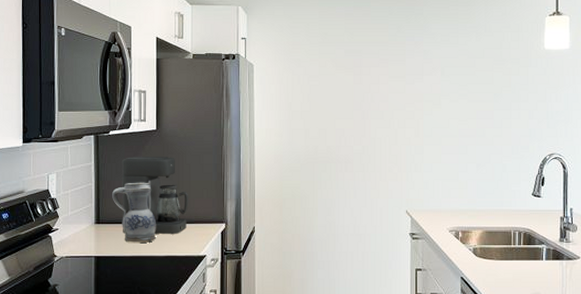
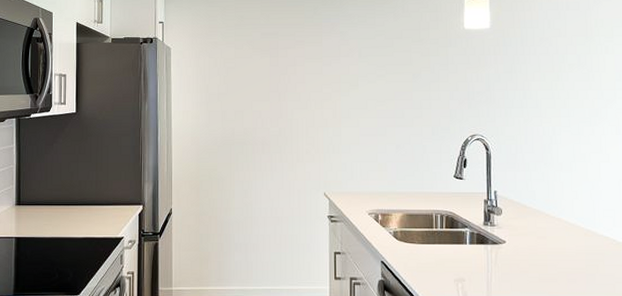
ceramic jug: present [112,182,157,244] -> none [33,164,76,225]
coffee maker: present [121,157,189,235] -> none [42,139,107,216]

